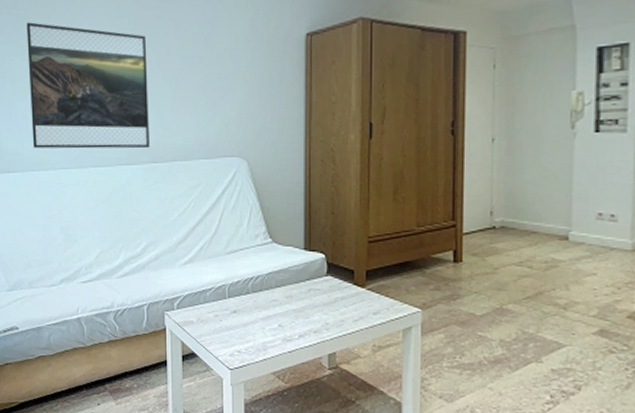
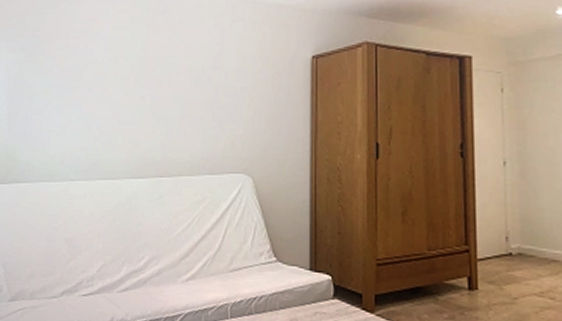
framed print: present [26,22,149,149] -> none [44,43,158,163]

